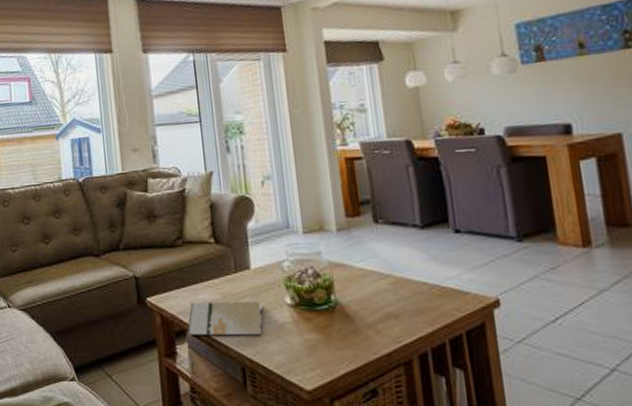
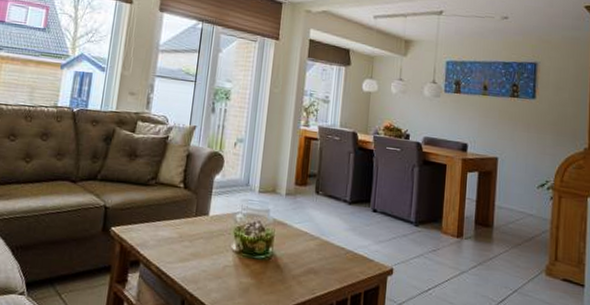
brochure: present [187,301,263,336] -> none [142,237,212,274]

